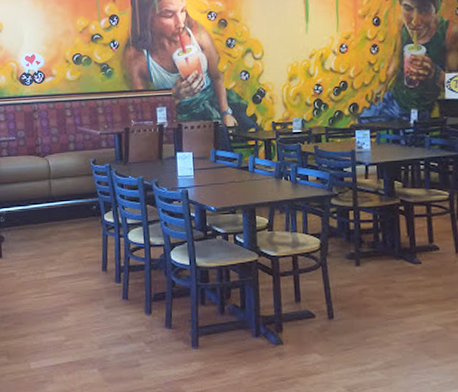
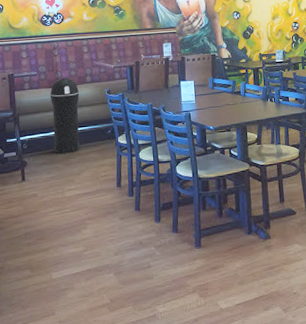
trash can: none [29,144,62,231] -> present [50,77,80,155]

